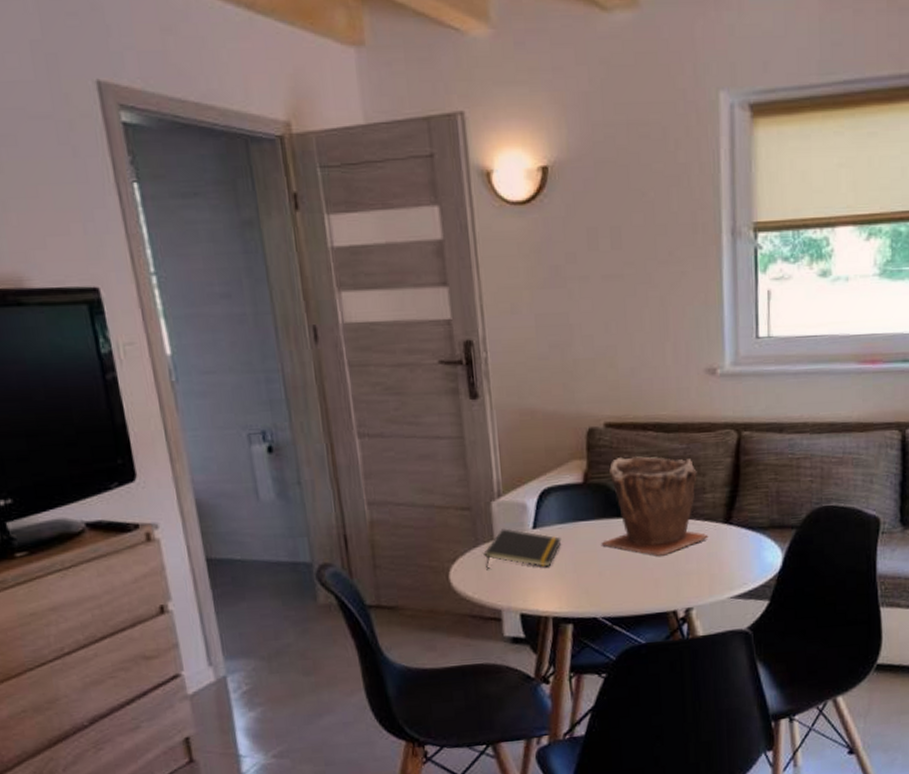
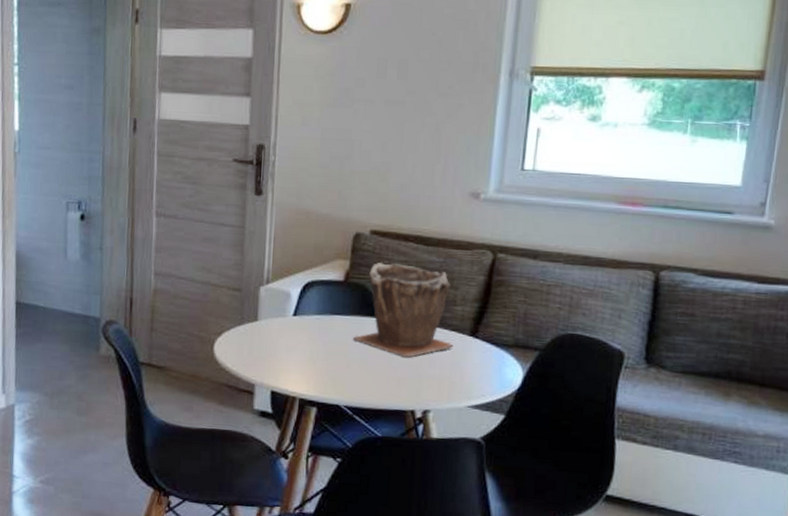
notepad: present [485,528,561,570] -> none [247,312,317,352]

